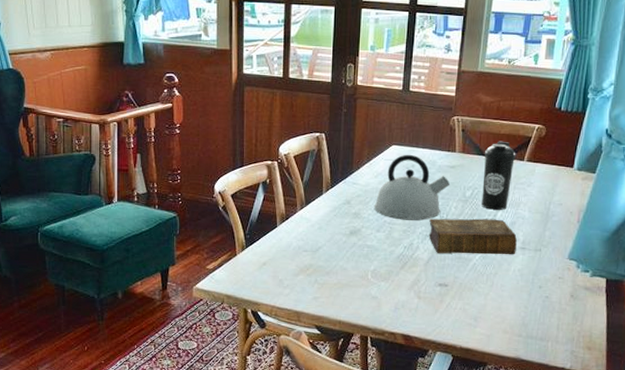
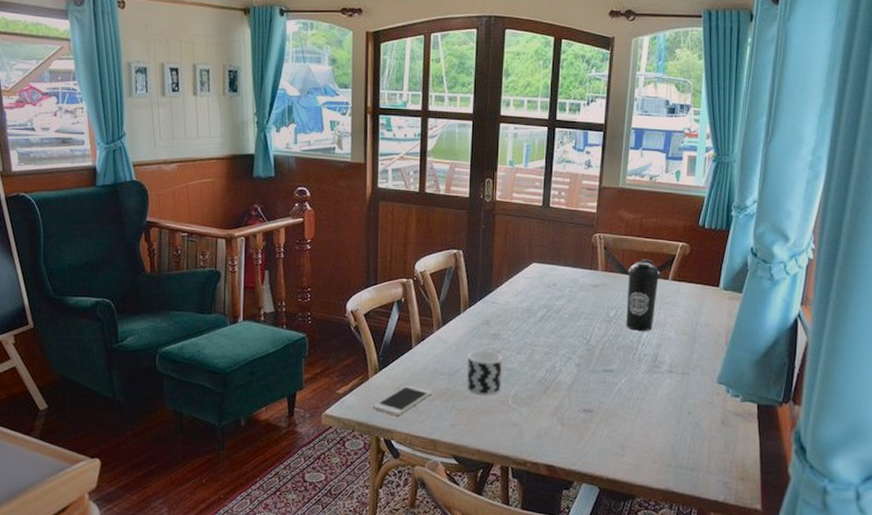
cell phone: none [239,261,295,289] -> present [372,385,432,415]
cup: none [329,229,363,271] -> present [467,350,503,396]
kettle: present [373,154,451,221] -> none [514,272,593,342]
book: present [428,218,517,255] -> none [571,340,663,379]

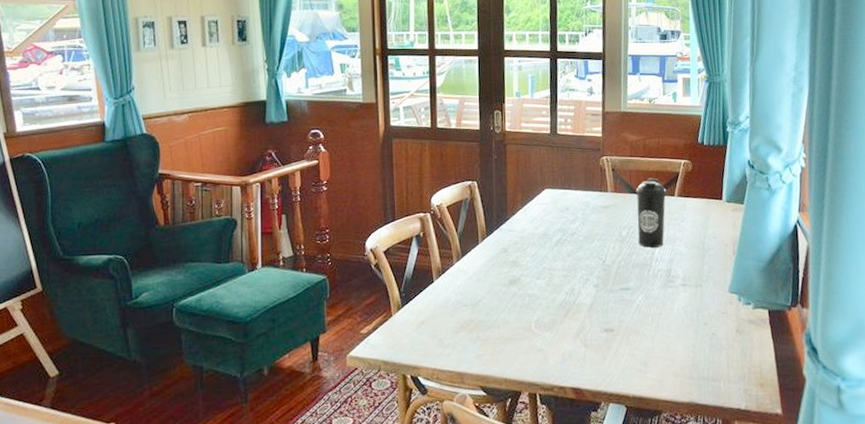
cell phone: present [372,385,432,415] -> none [396,319,455,351]
cup: present [467,350,503,396] -> none [489,278,524,324]

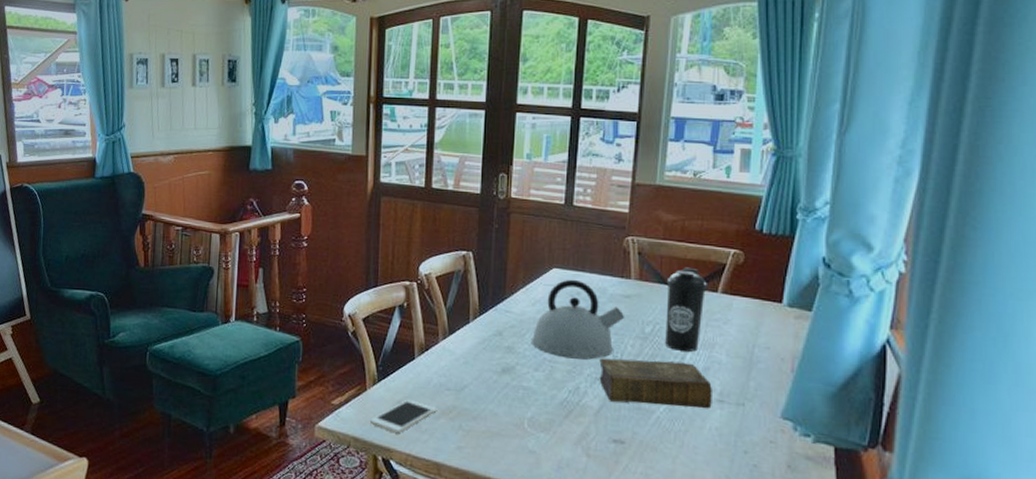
cell phone: none [396,319,455,351] -> present [369,399,436,433]
kettle: none [531,197,606,265] -> present [530,279,625,360]
book: none [588,257,678,297] -> present [599,358,712,409]

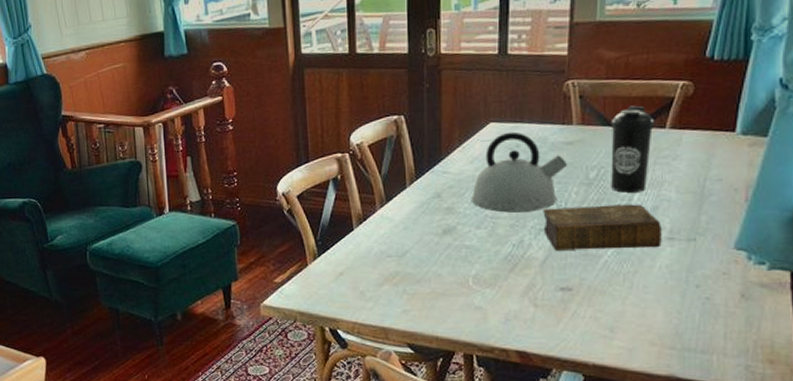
cell phone: present [369,399,436,433] -> none [313,270,379,303]

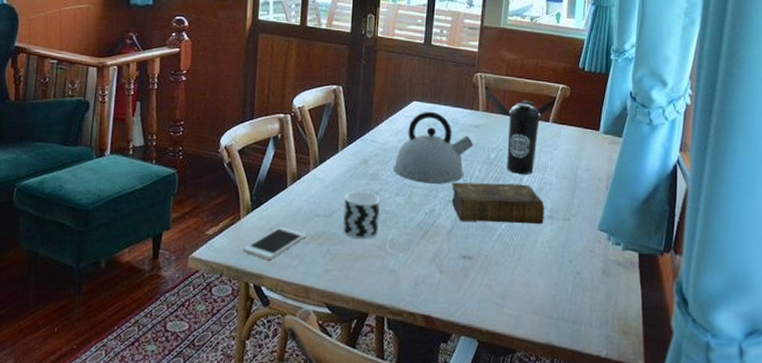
cell phone: none [313,270,379,303] -> present [242,227,306,259]
cup: none [418,227,460,278] -> present [343,191,381,240]

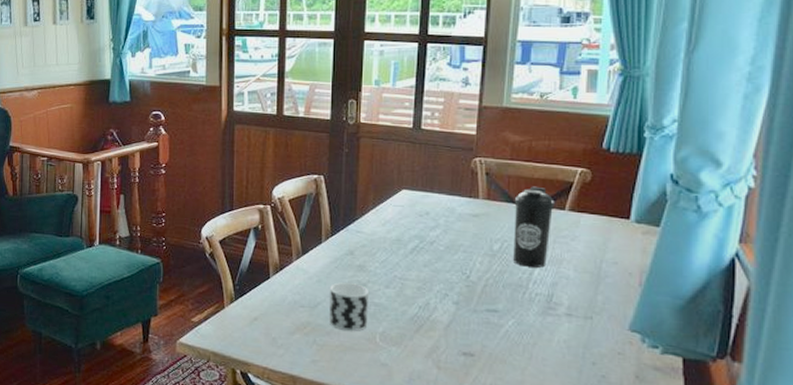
cell phone: present [242,227,306,259] -> none [227,316,291,348]
kettle: present [393,111,474,184] -> none [381,200,474,277]
book: present [451,182,544,225] -> none [448,275,560,323]

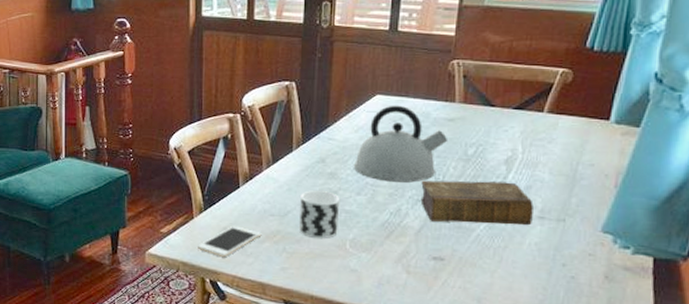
cell phone: none [227,316,291,348] -> present [197,225,260,257]
kettle: none [381,200,474,277] -> present [353,105,448,183]
book: none [448,275,560,323] -> present [420,180,534,226]
water bottle: present [513,186,555,268] -> none [488,88,533,171]

